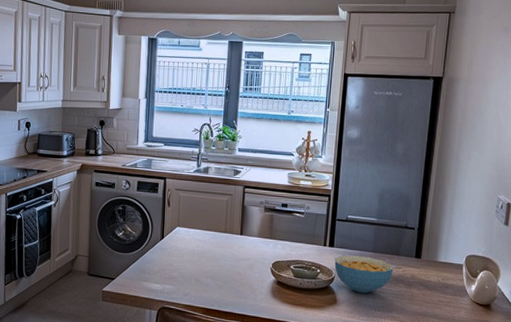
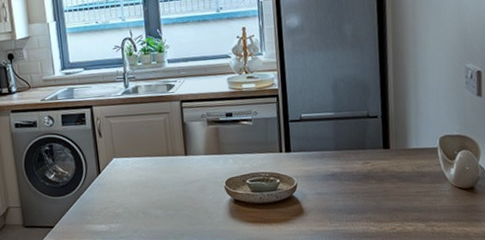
cereal bowl: present [334,255,394,294] -> none [294,156,361,198]

